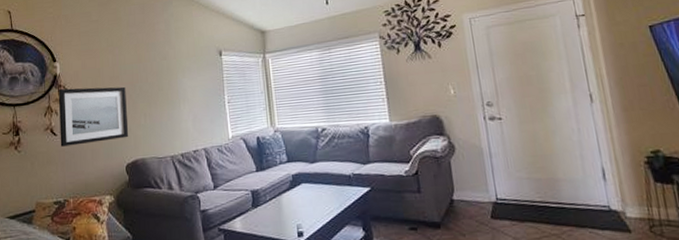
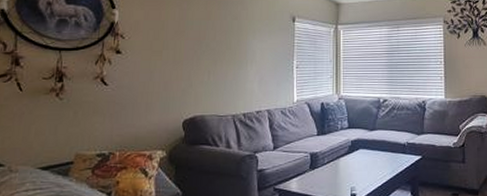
wall art: present [58,86,129,147] -> none [110,38,191,97]

